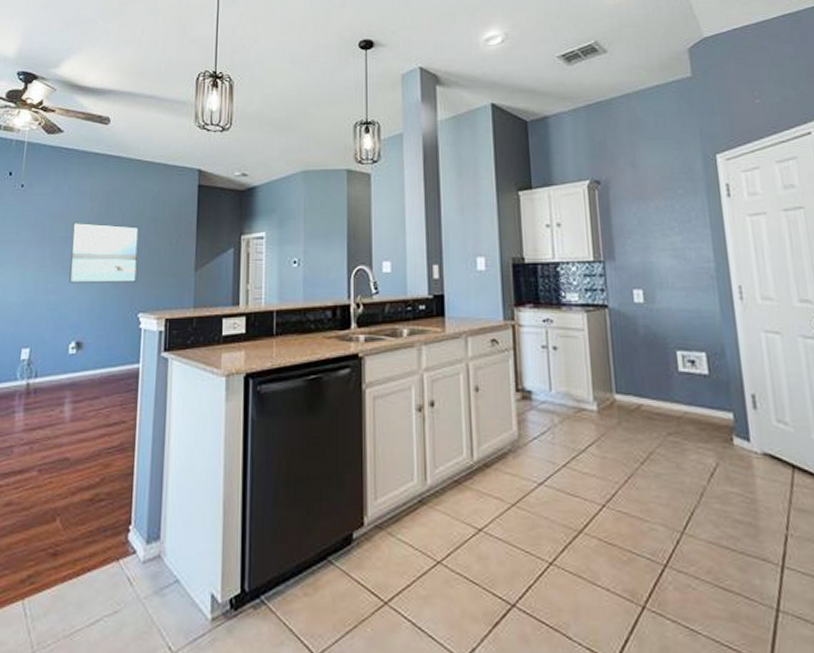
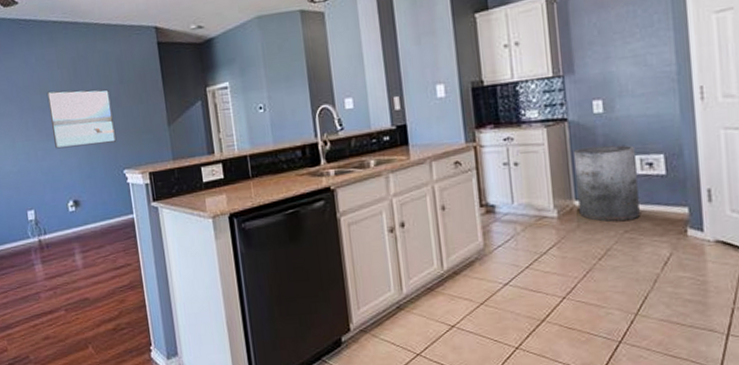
trash can: none [614,337,684,422] -> present [574,145,640,222]

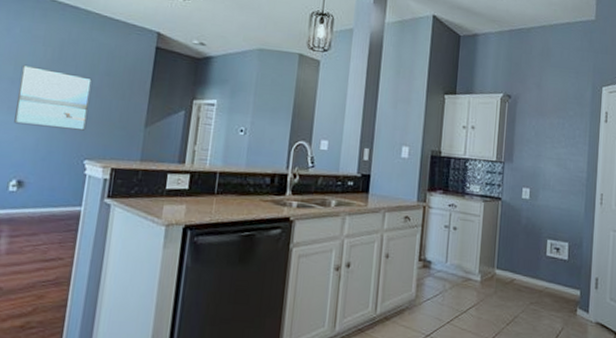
trash can: present [574,145,640,222] -> none [498,224,548,294]

